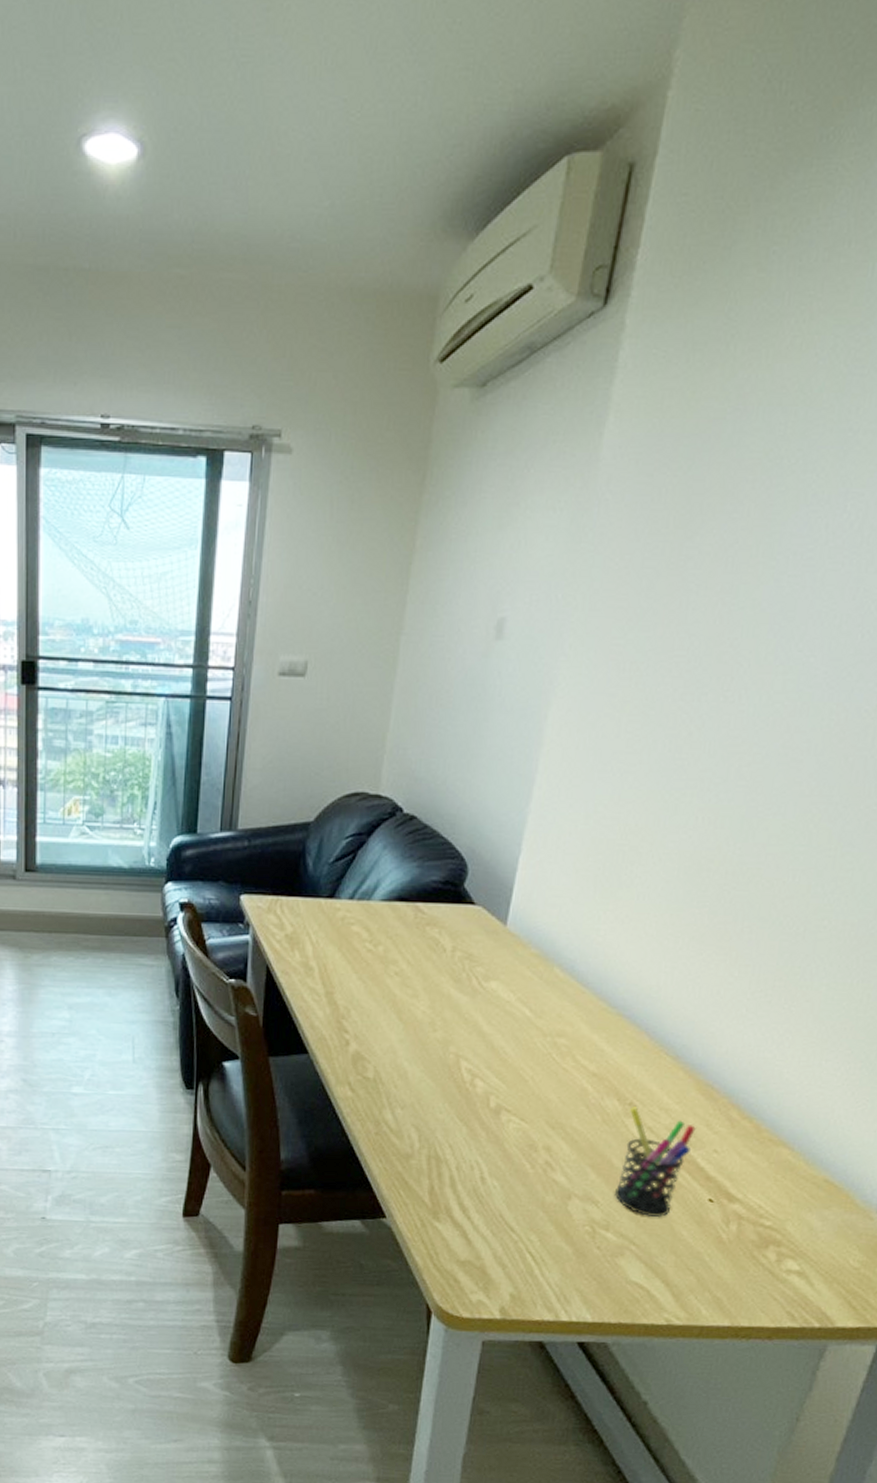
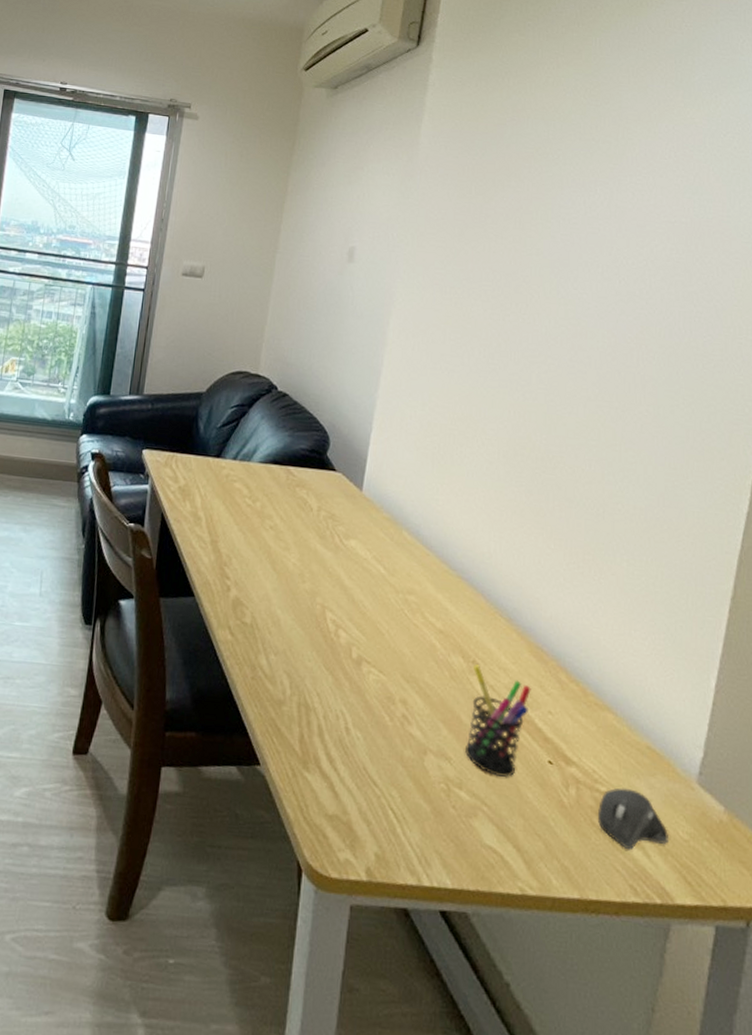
computer mouse: none [758,1221,837,1280] -> present [597,787,668,851]

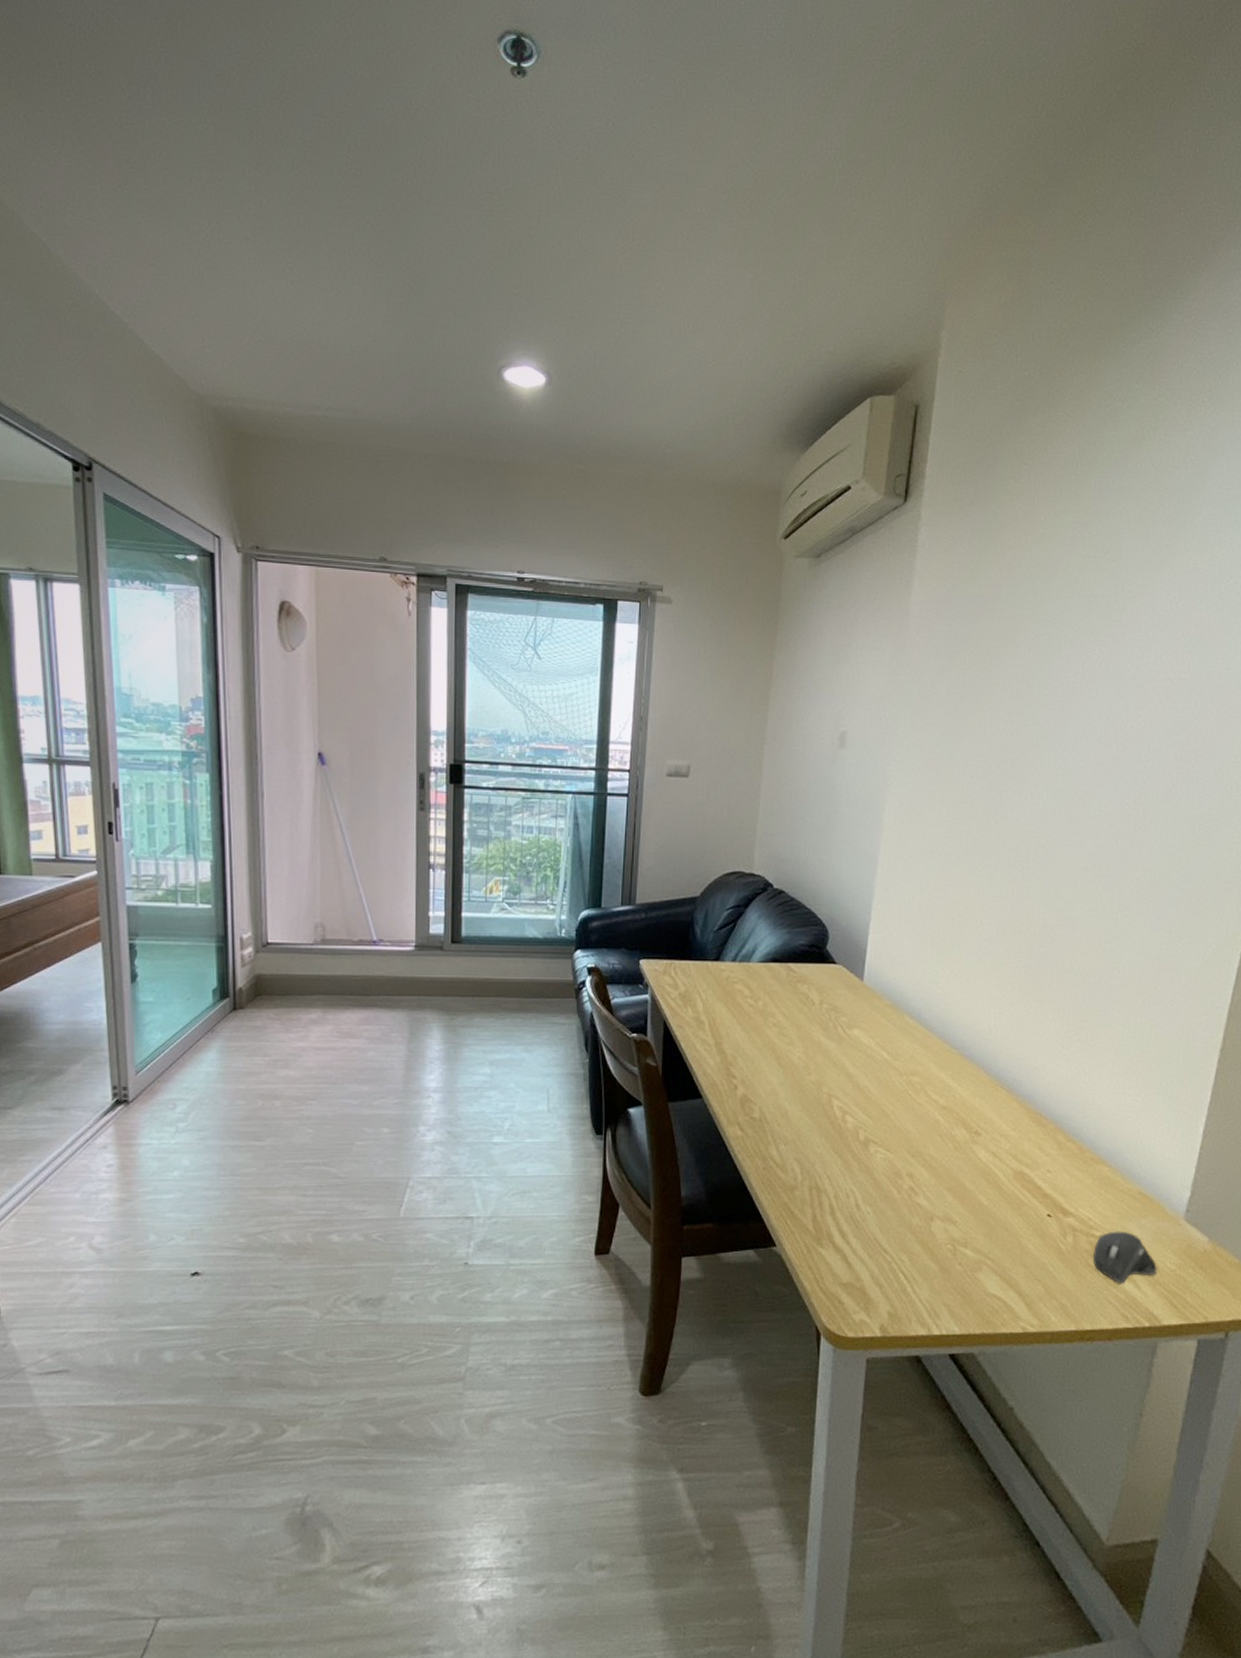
pen holder: present [465,665,531,778] -> none [970,1135,1031,1234]

